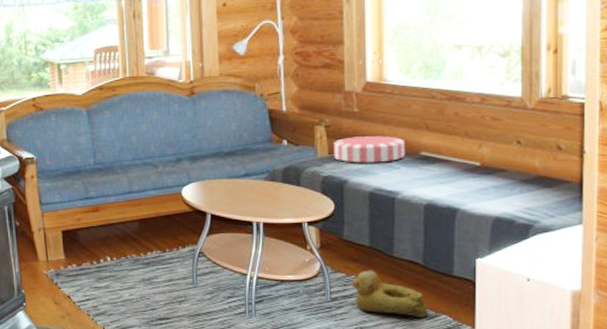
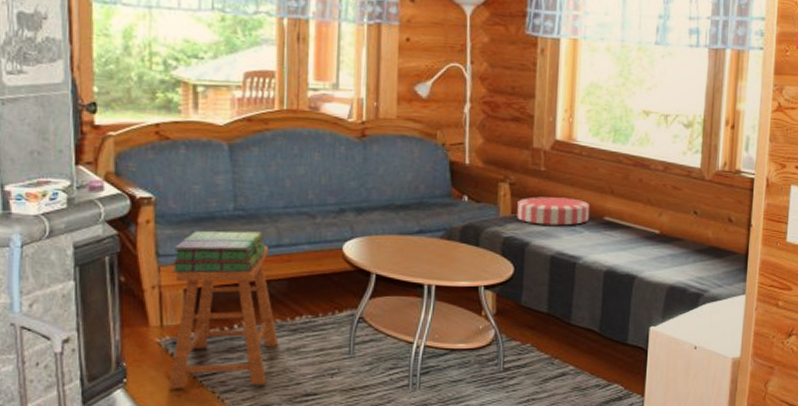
stack of books: none [51,181,120,218] -> present [172,230,265,274]
stool: none [54,192,136,312] -> present [168,245,279,389]
rubber duck: present [351,270,429,317] -> none [526,338,602,387]

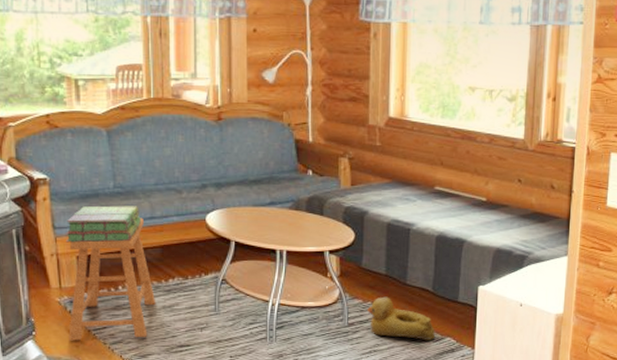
cushion: present [517,197,590,226] -> none [356,169,422,195]
rubber duck: none [526,338,602,387] -> present [367,296,436,340]

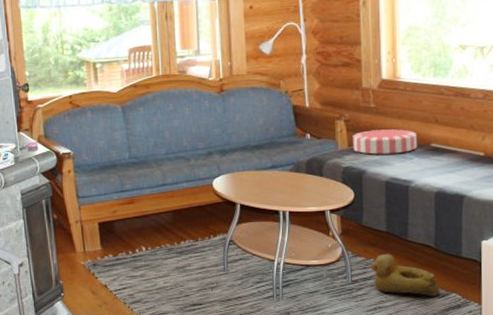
stack of books: present [66,205,141,243] -> none [88,174,154,210]
stool: present [68,218,156,341] -> none [91,185,170,301]
cushion: none [356,169,422,195] -> present [353,129,418,155]

